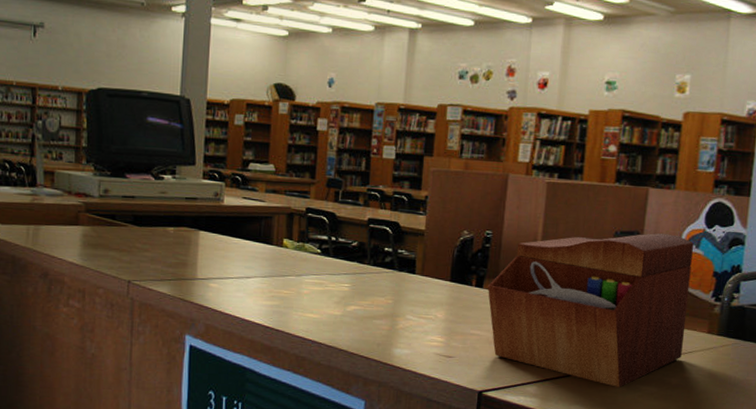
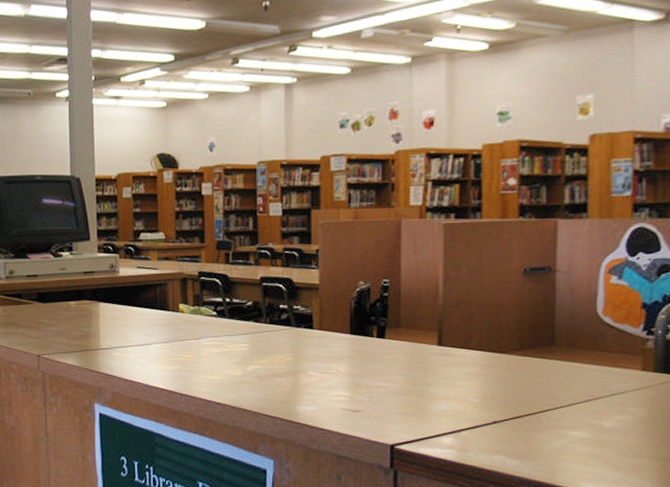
sewing box: present [487,233,694,387] -> none [389,266,615,434]

